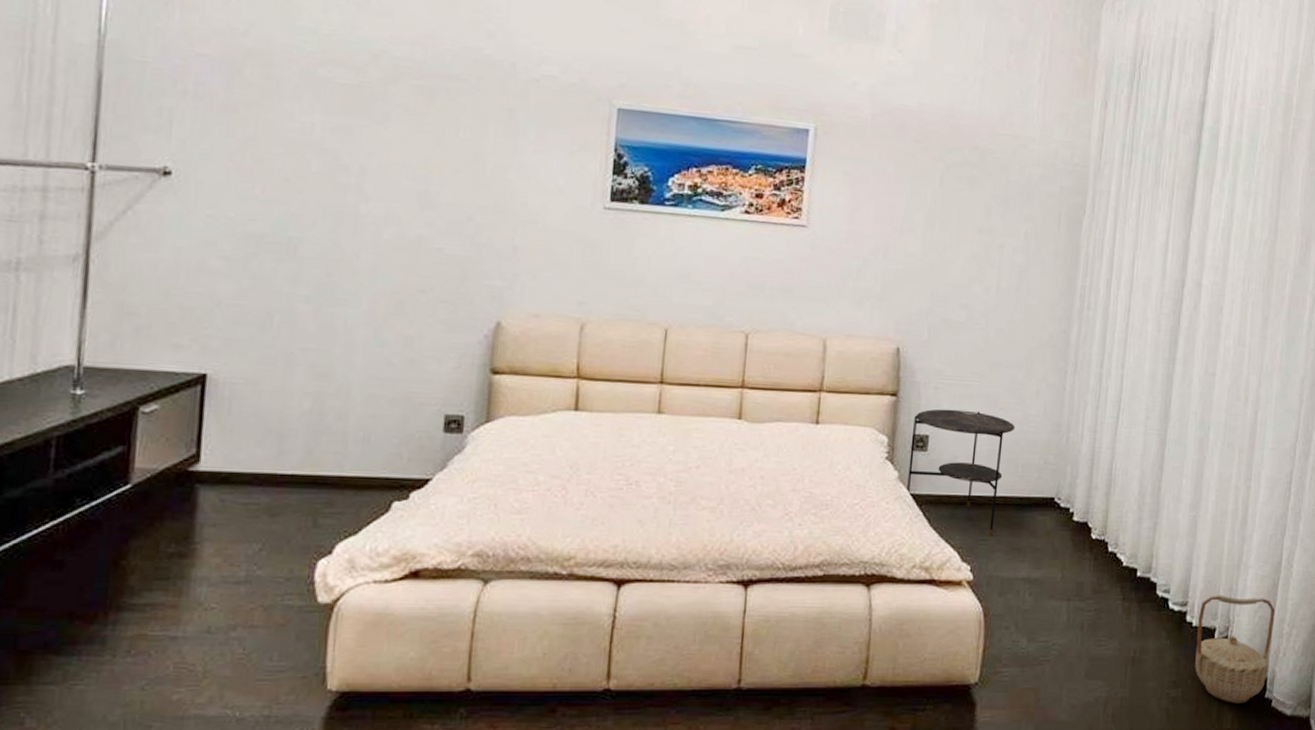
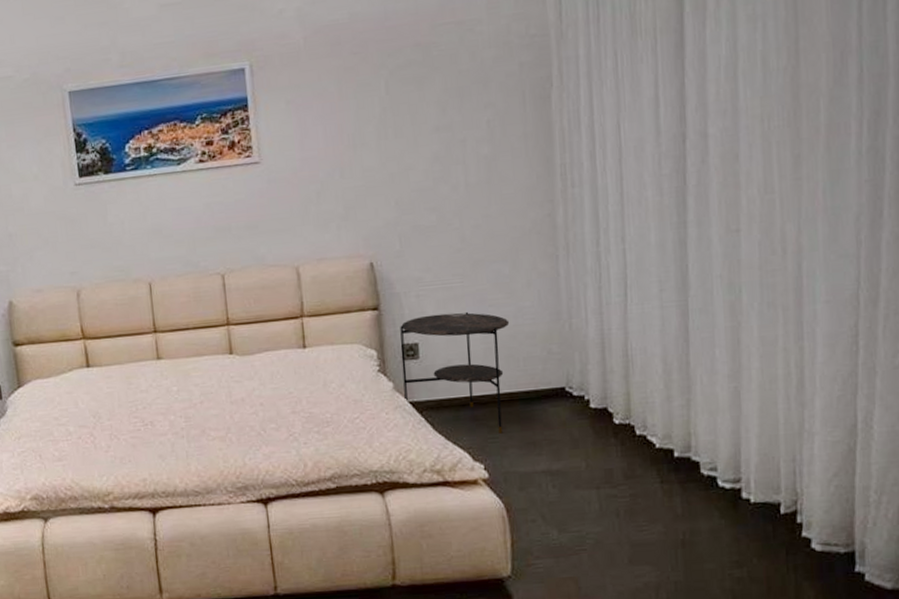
basket: present [1195,595,1275,704] -> none [757,465,856,580]

